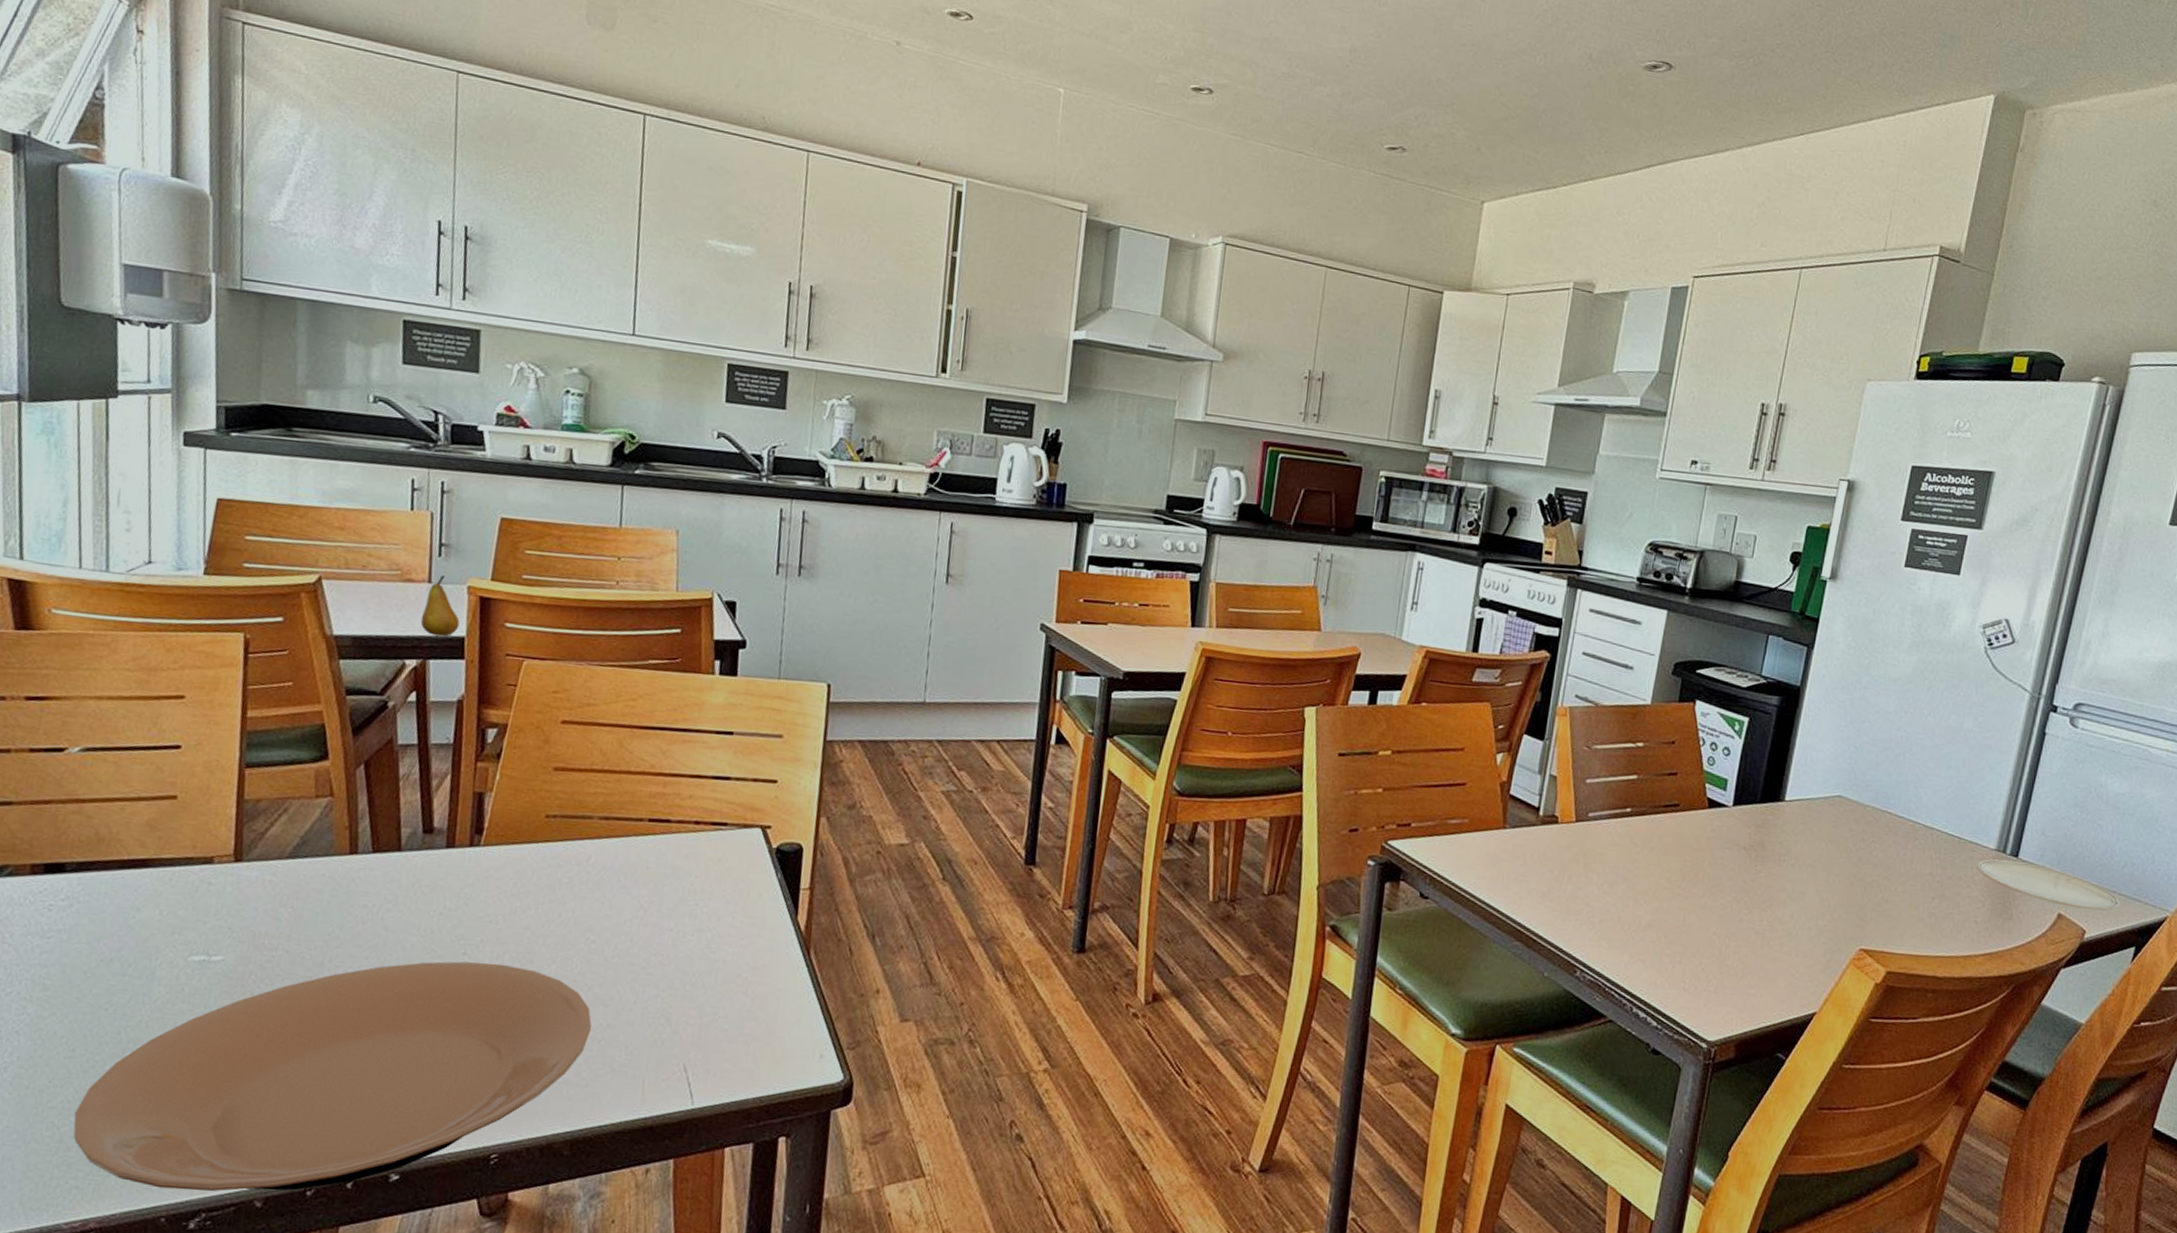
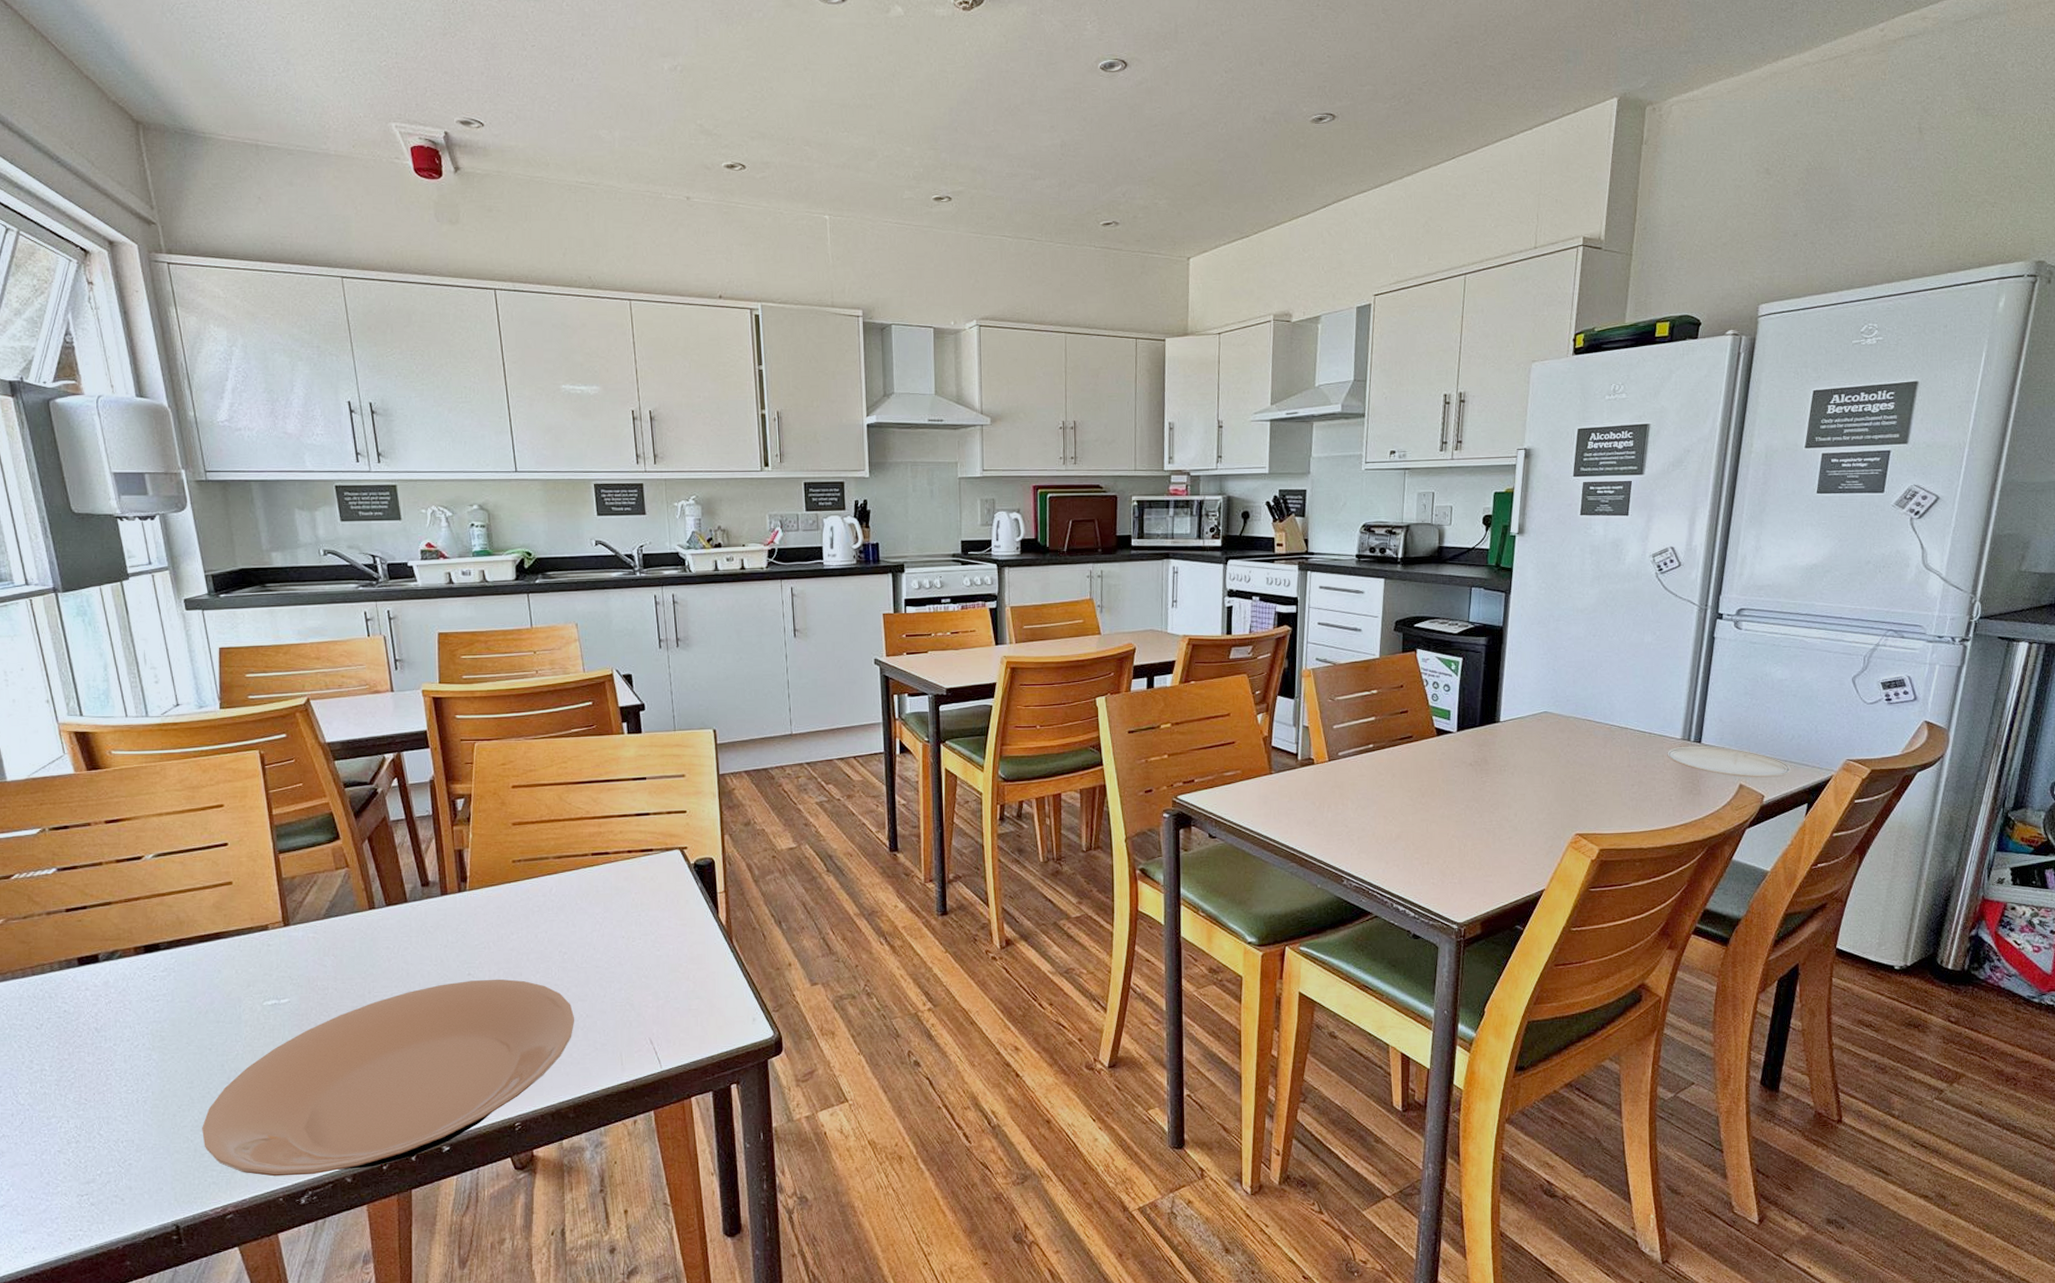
fruit: present [420,575,460,637] -> none [390,685,421,733]

